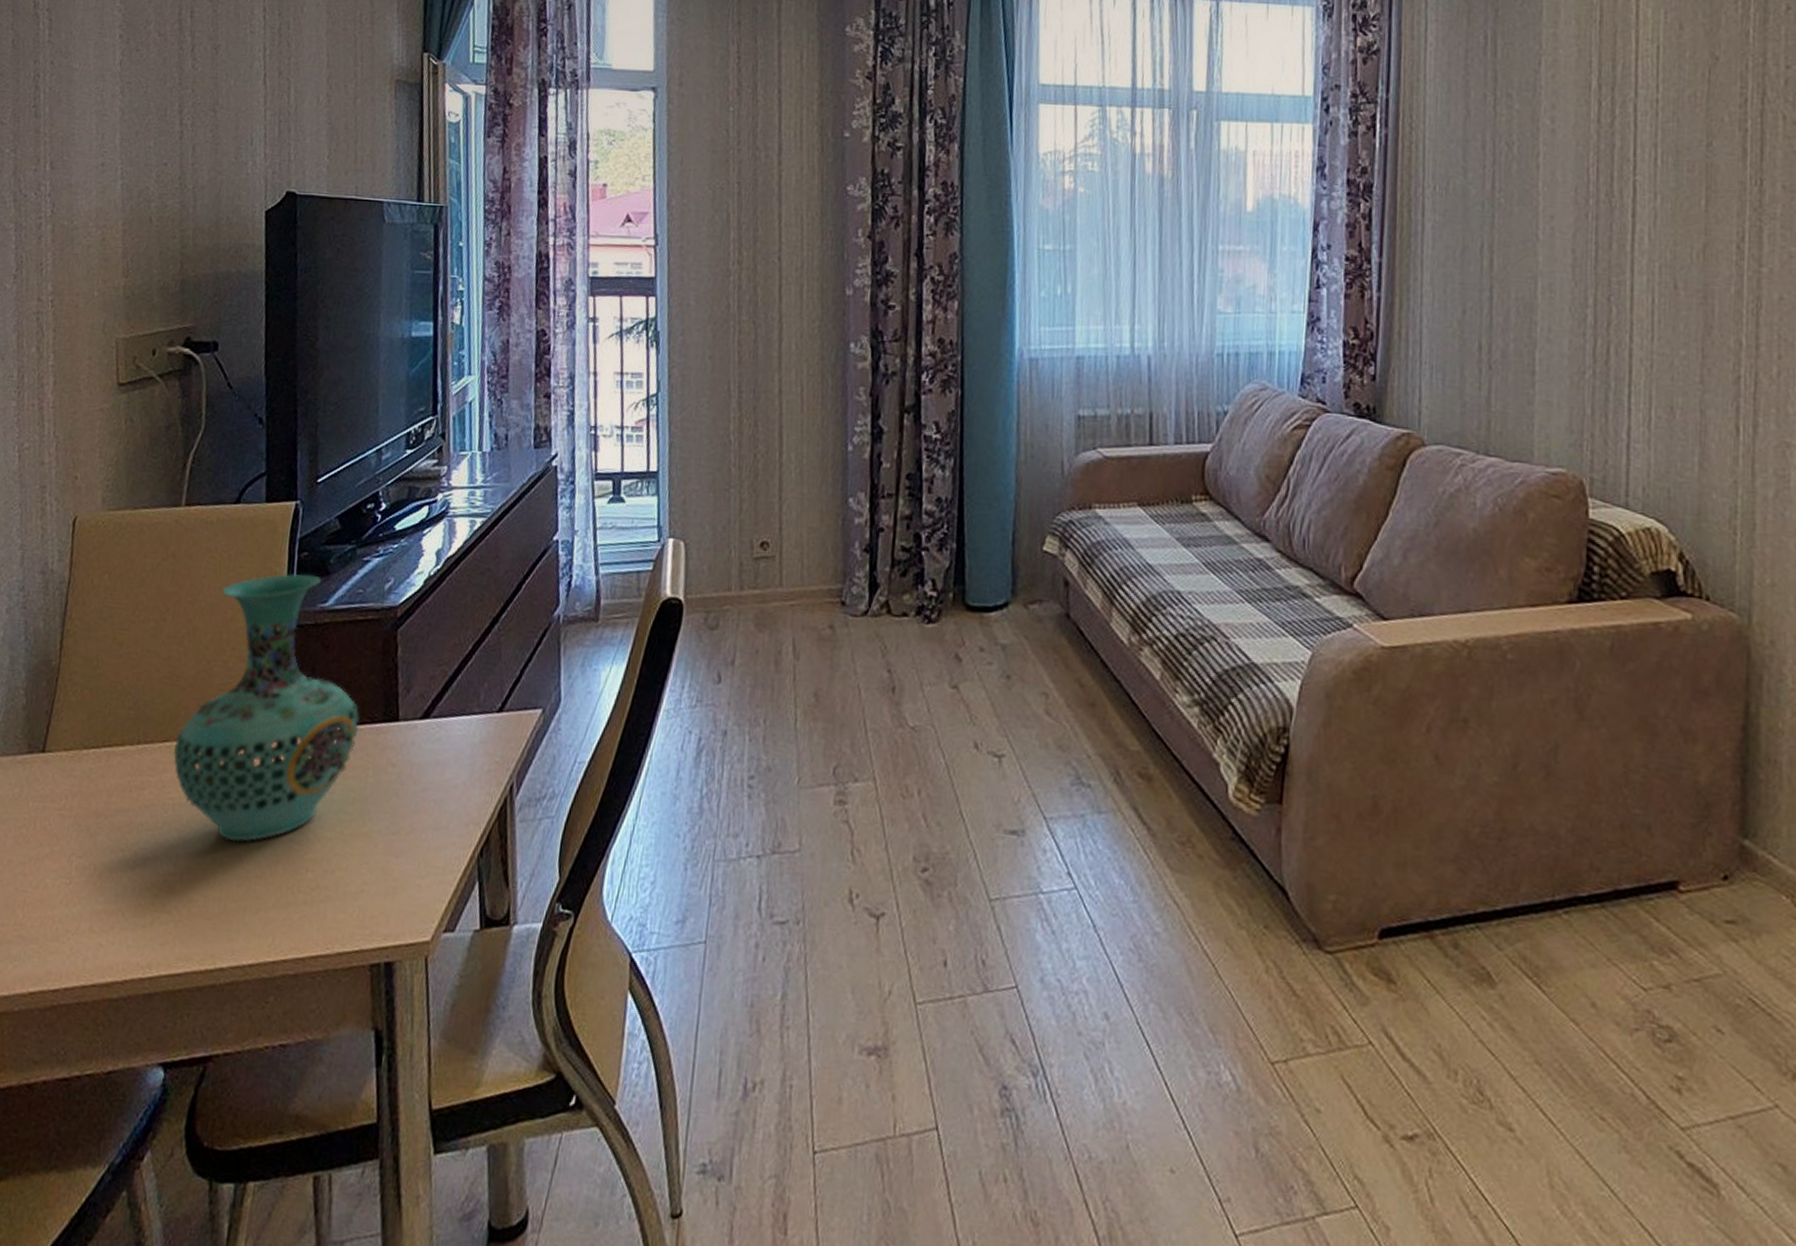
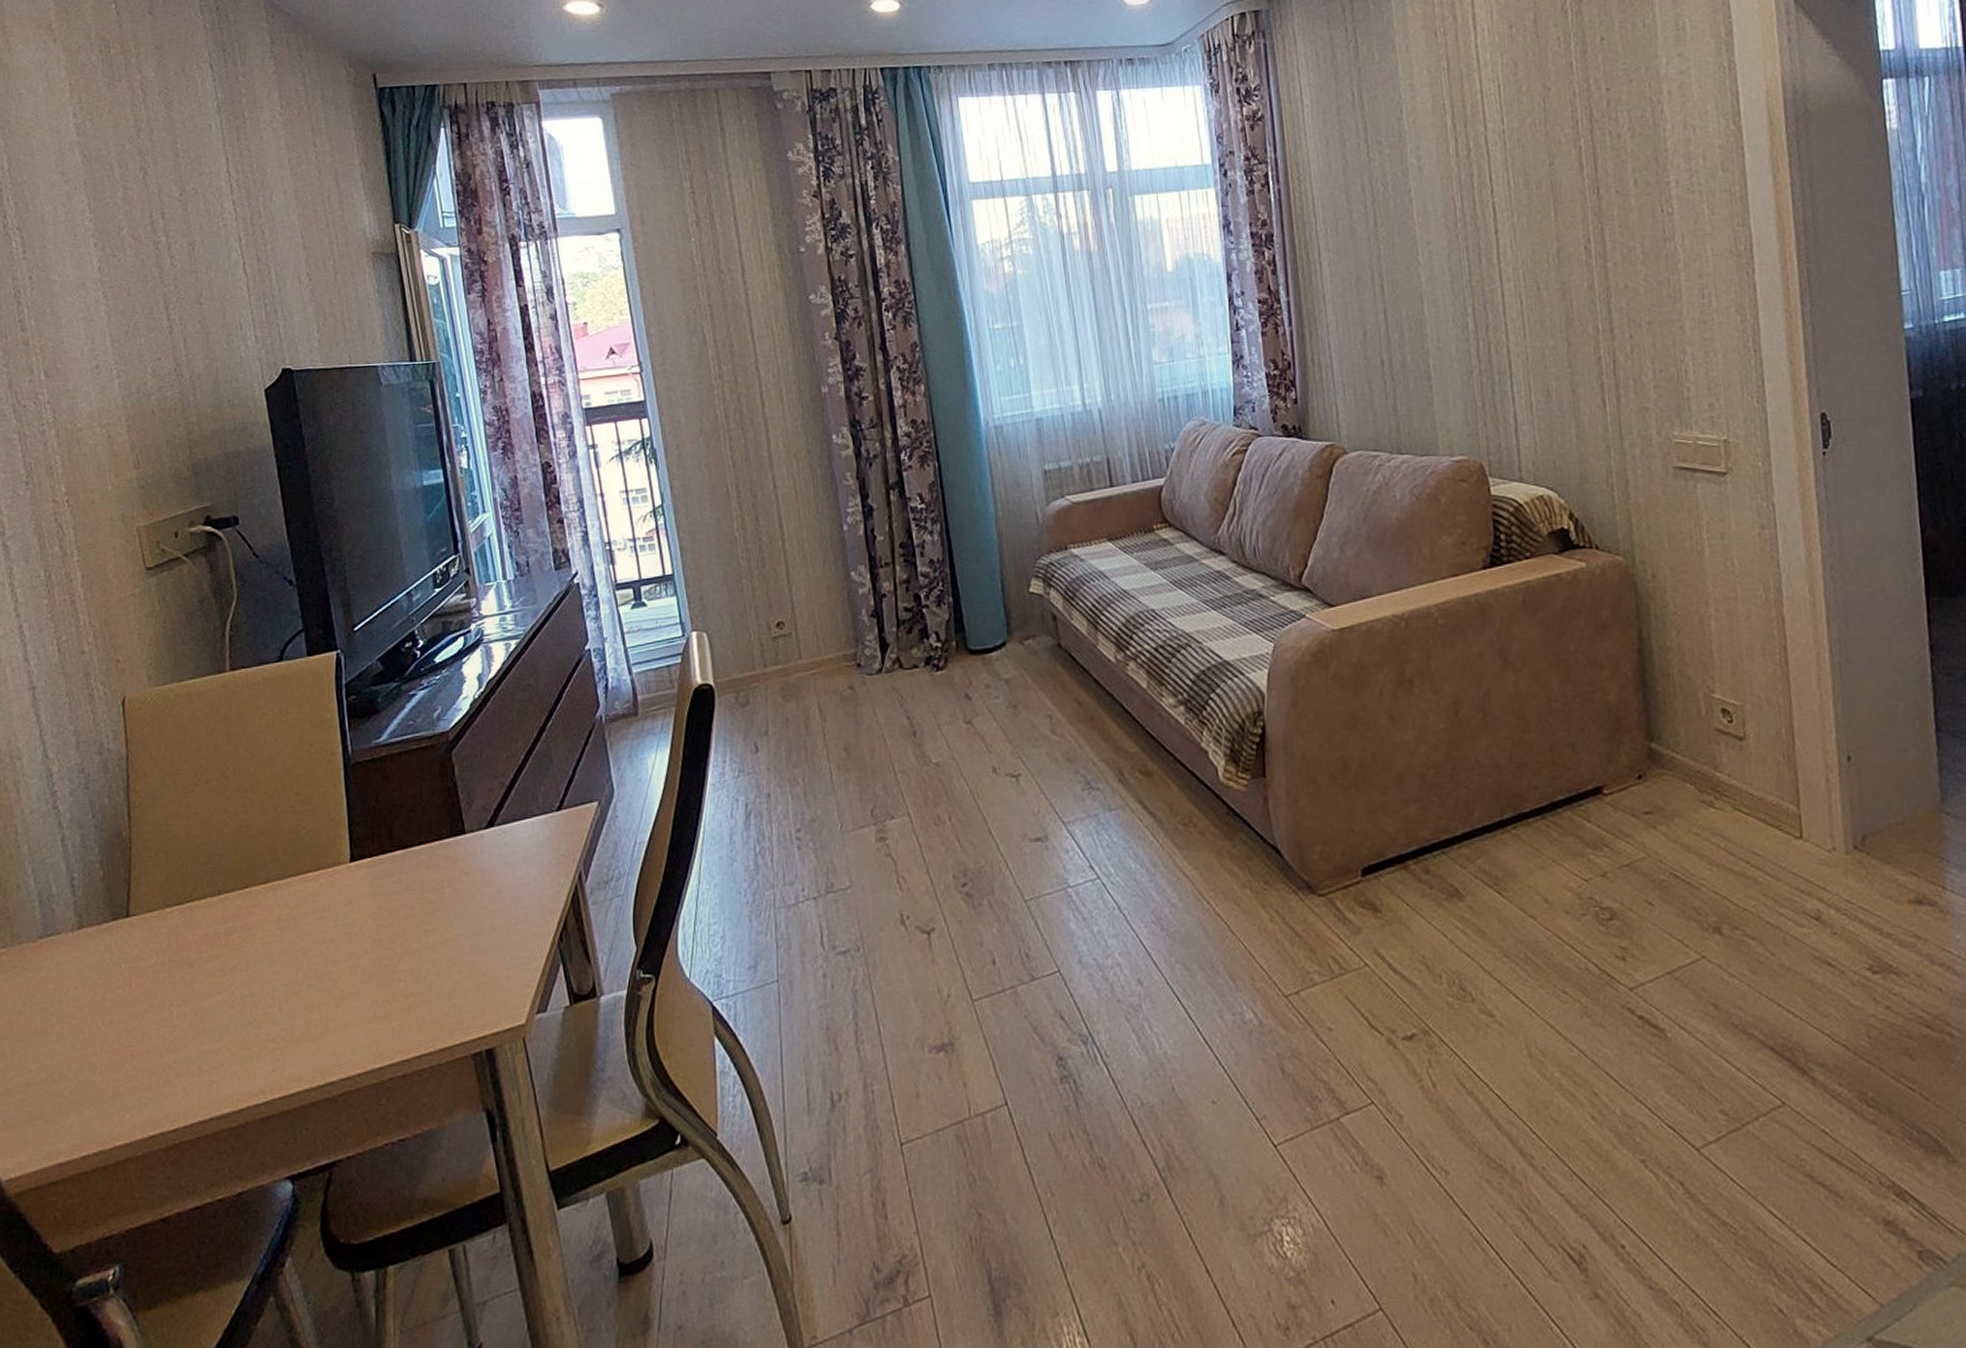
vase: present [173,573,360,842] -> none [254,715,429,968]

